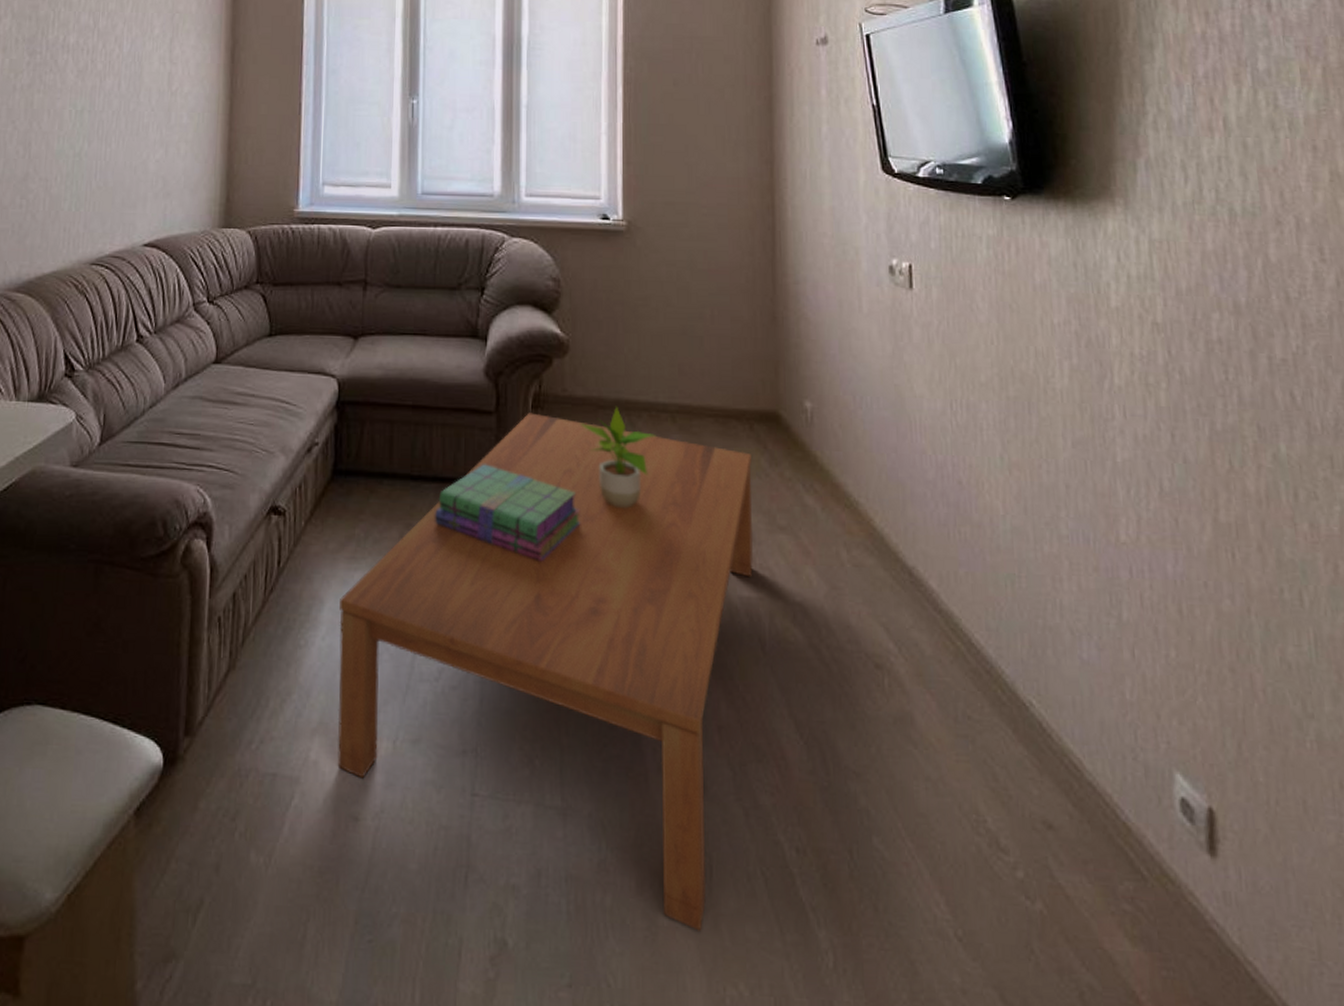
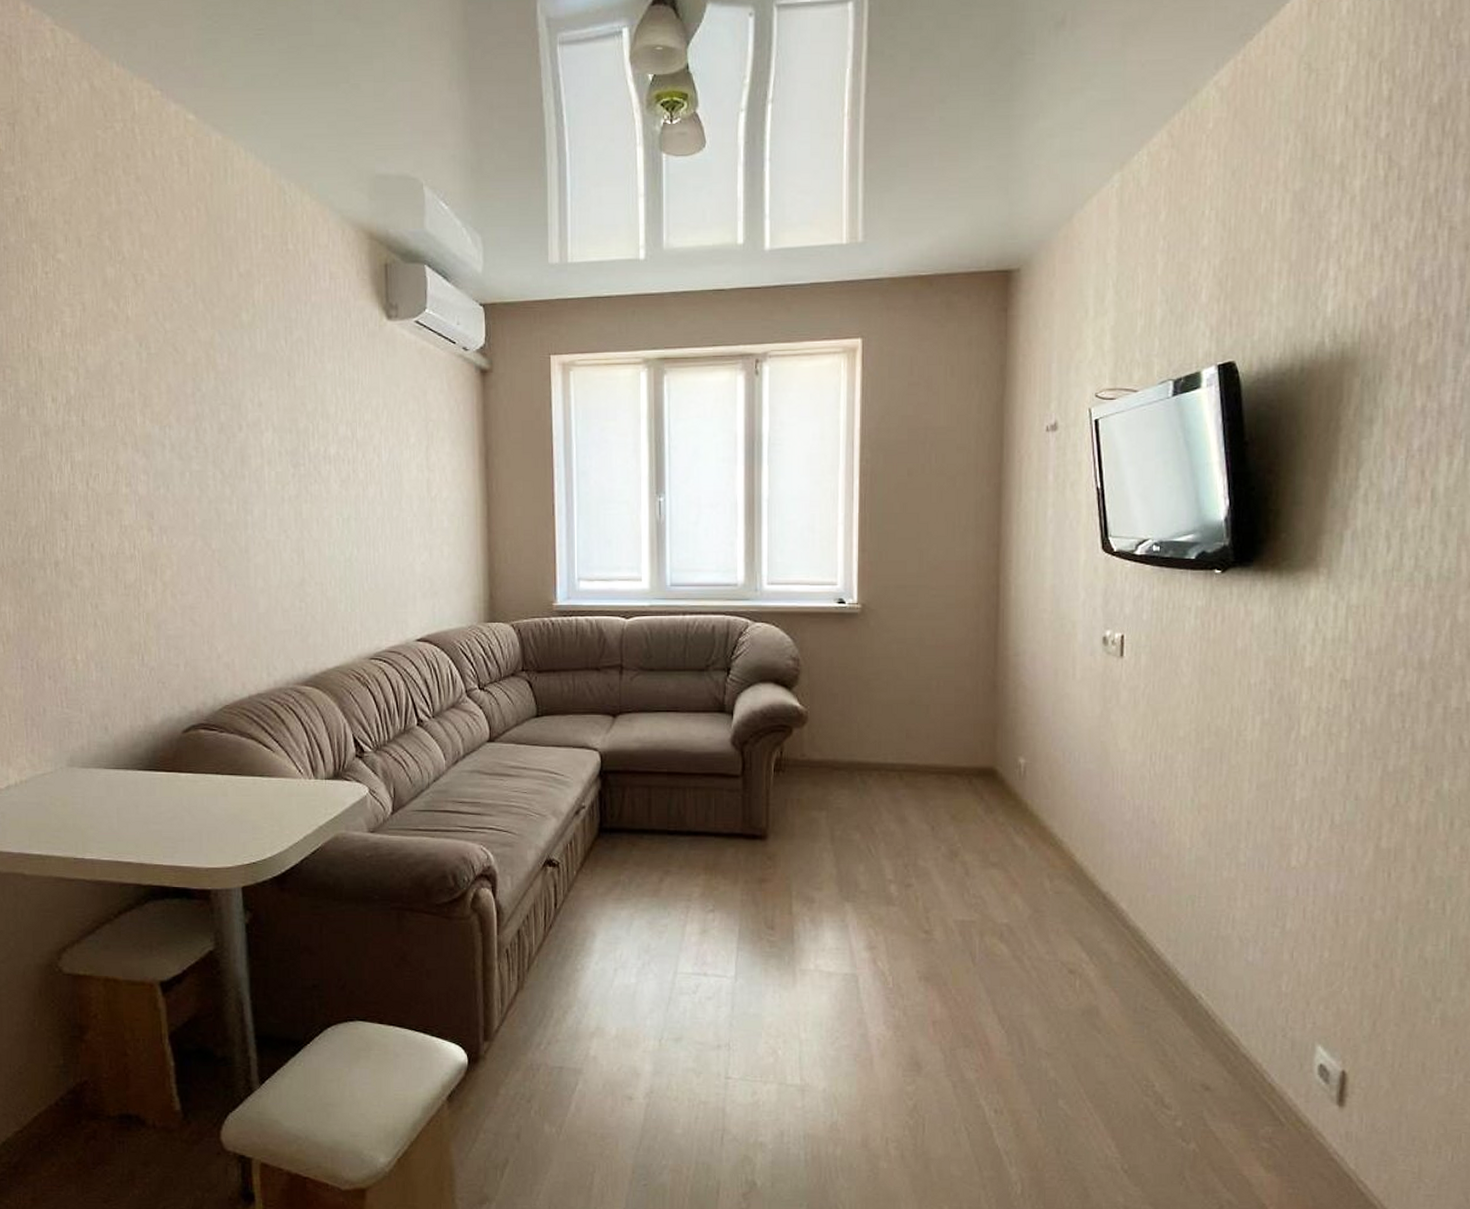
coffee table: present [337,412,754,931] -> none [610,775,969,1171]
stack of books: present [435,464,581,562] -> none [690,819,818,898]
potted plant: present [581,406,656,509] -> none [818,767,885,853]

